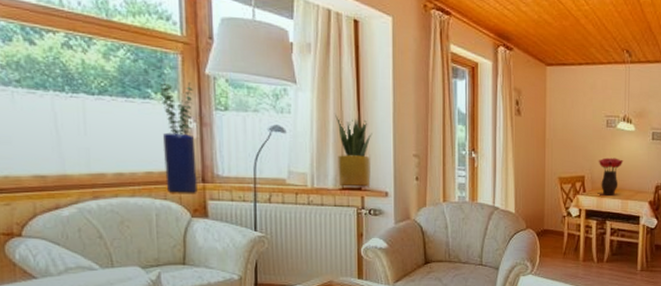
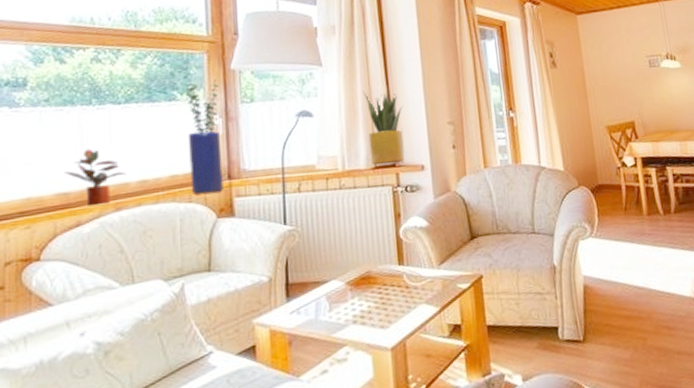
potted plant: none [41,135,102,192] -> present [65,148,126,207]
bouquet: present [598,157,623,196] -> none [646,98,674,139]

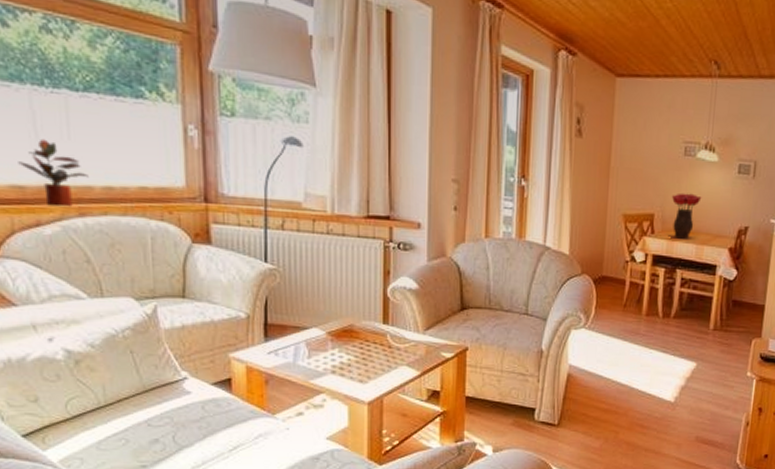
vase: present [185,78,224,196] -> none [154,74,199,216]
planter: present [363,88,405,166] -> none [361,126,405,216]
bouquet: none [646,98,674,139] -> present [671,193,702,239]

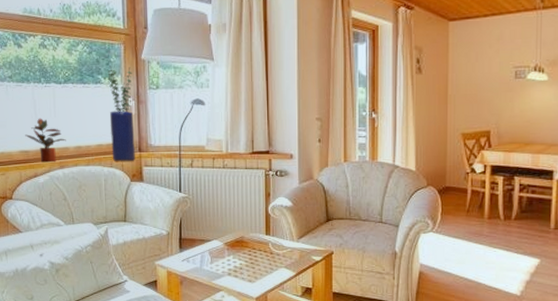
vase: none [154,74,199,216] -> present [107,65,135,162]
bouquet: present [671,193,702,239] -> none [505,110,534,150]

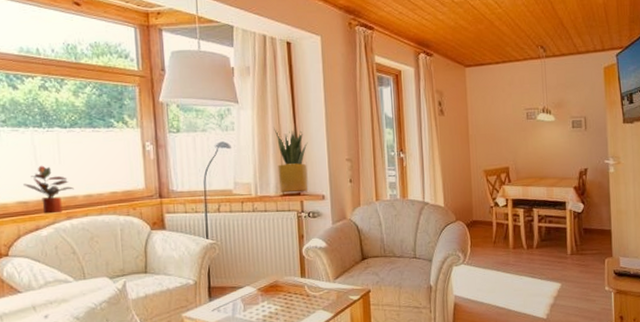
vase: present [107,65,135,162] -> none [121,108,156,210]
planter: none [246,83,279,151] -> present [274,126,309,193]

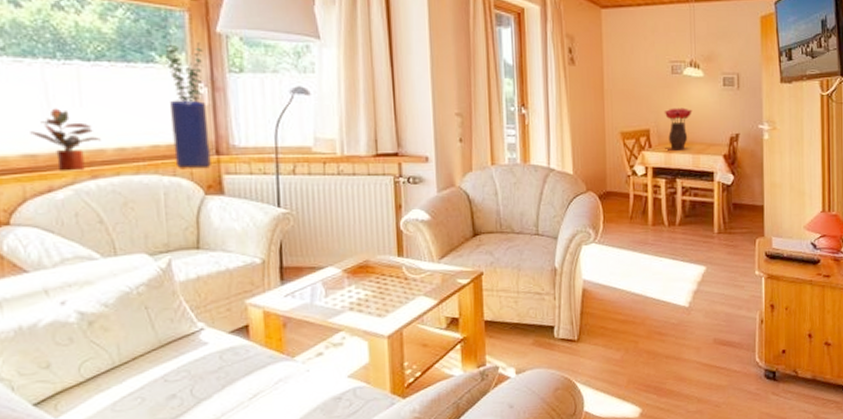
vase: none [121,108,156,210] -> present [164,39,211,170]
planter: present [274,126,309,193] -> none [365,70,408,153]
bouquet: none [521,147,546,184] -> present [664,107,692,150]

